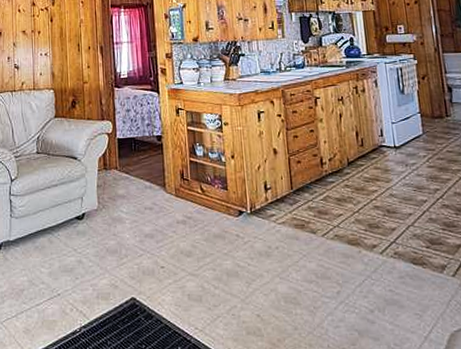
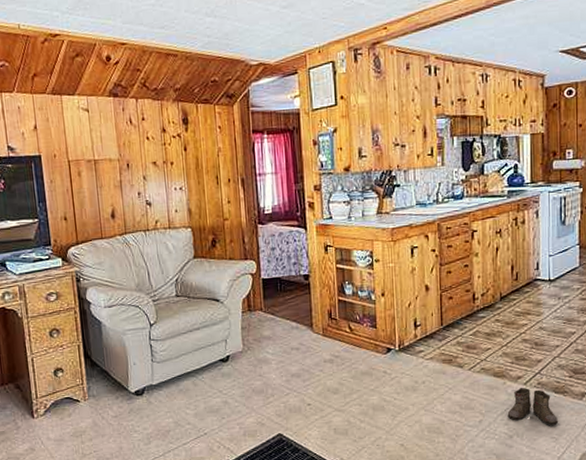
boots: none [365,256,421,300] -> present [507,387,559,425]

